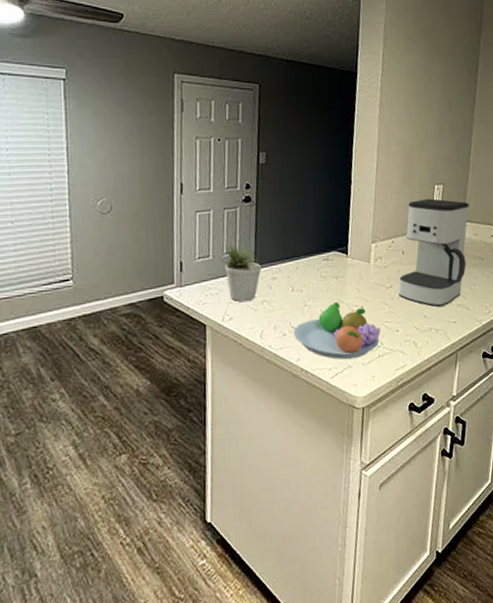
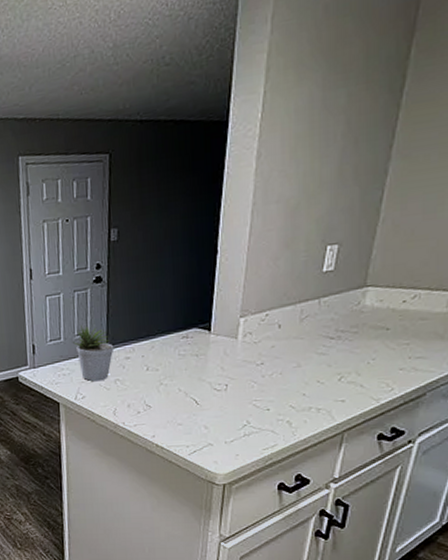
fruit bowl: present [294,301,381,360] -> none [149,380,247,438]
coffee maker: present [399,198,469,307] -> none [272,262,374,385]

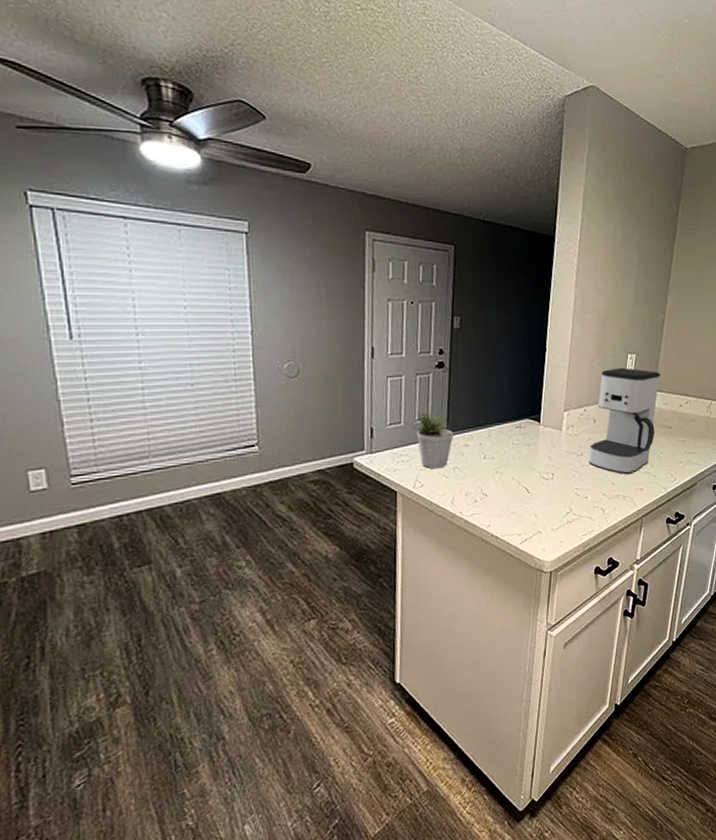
coffee maker: none [272,262,374,385] -> present [589,367,661,475]

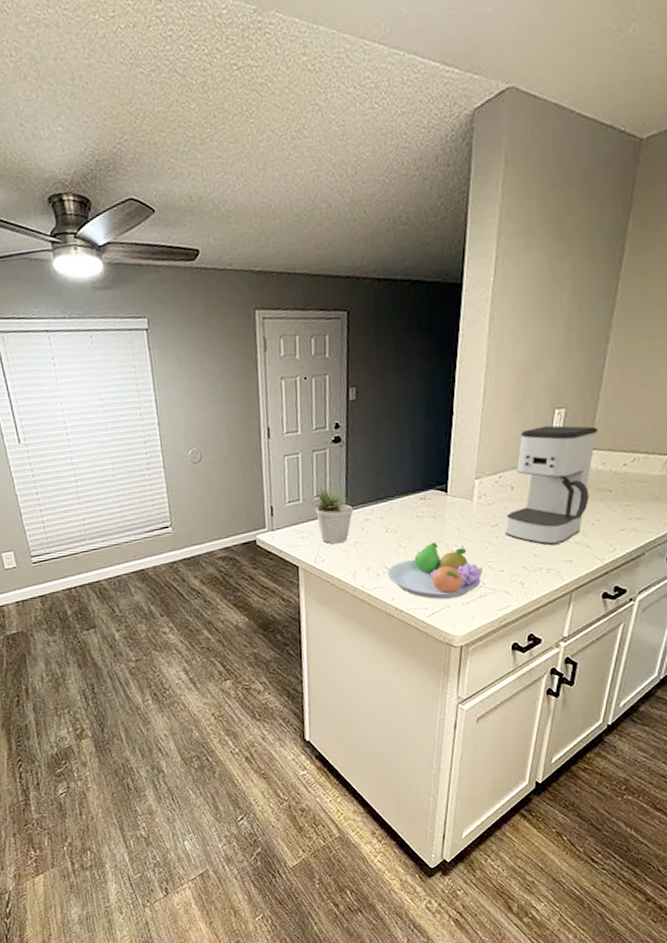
fruit bowl: none [485,468,570,526] -> present [388,541,483,600]

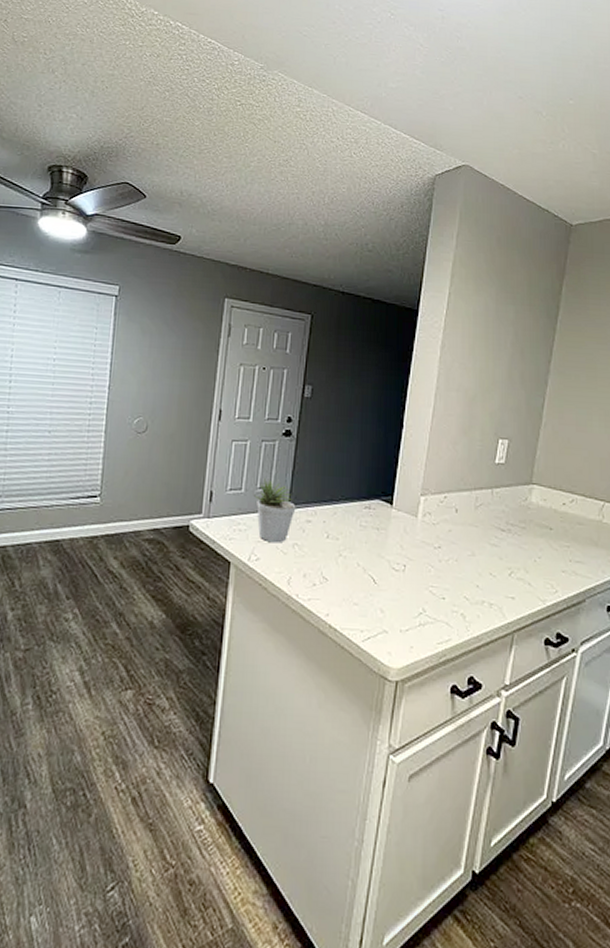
fruit bowl: present [388,541,483,600] -> none [325,555,424,624]
coffee maker: present [505,425,598,546] -> none [448,453,539,578]

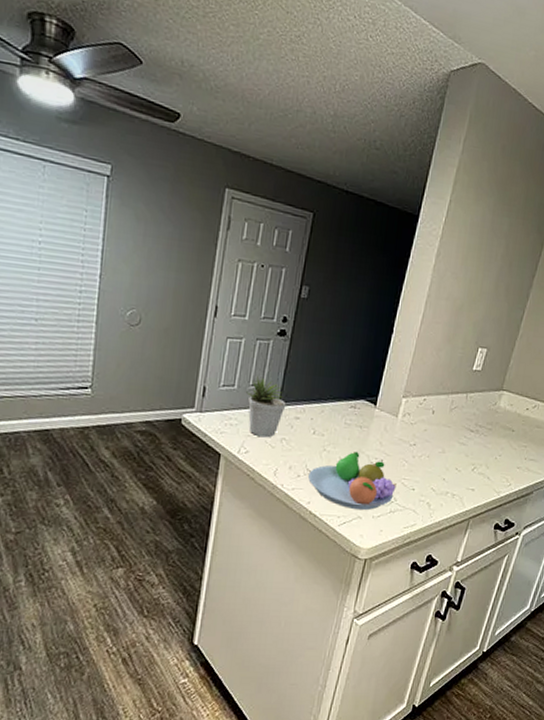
fruit bowl: none [325,555,424,624] -> present [308,451,396,511]

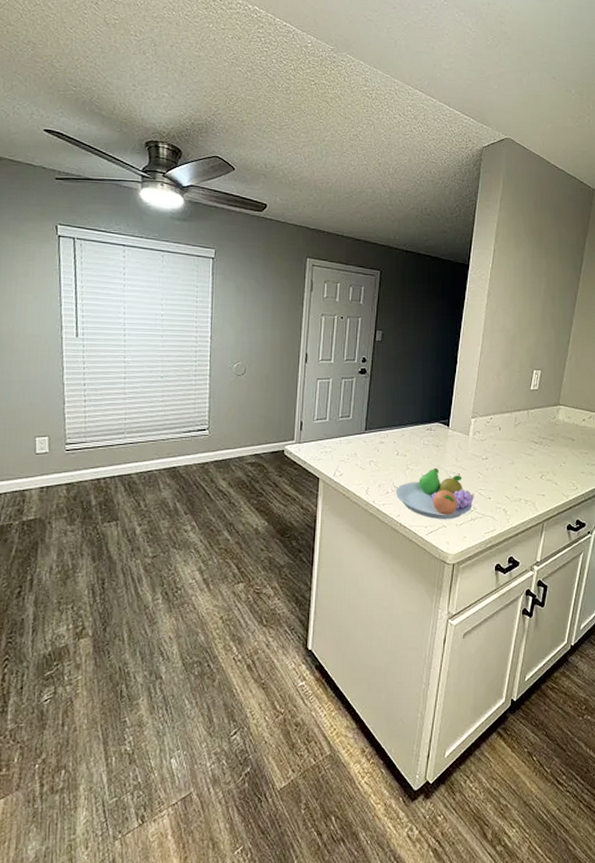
potted plant: present [246,375,286,438] -> none [337,408,372,461]

